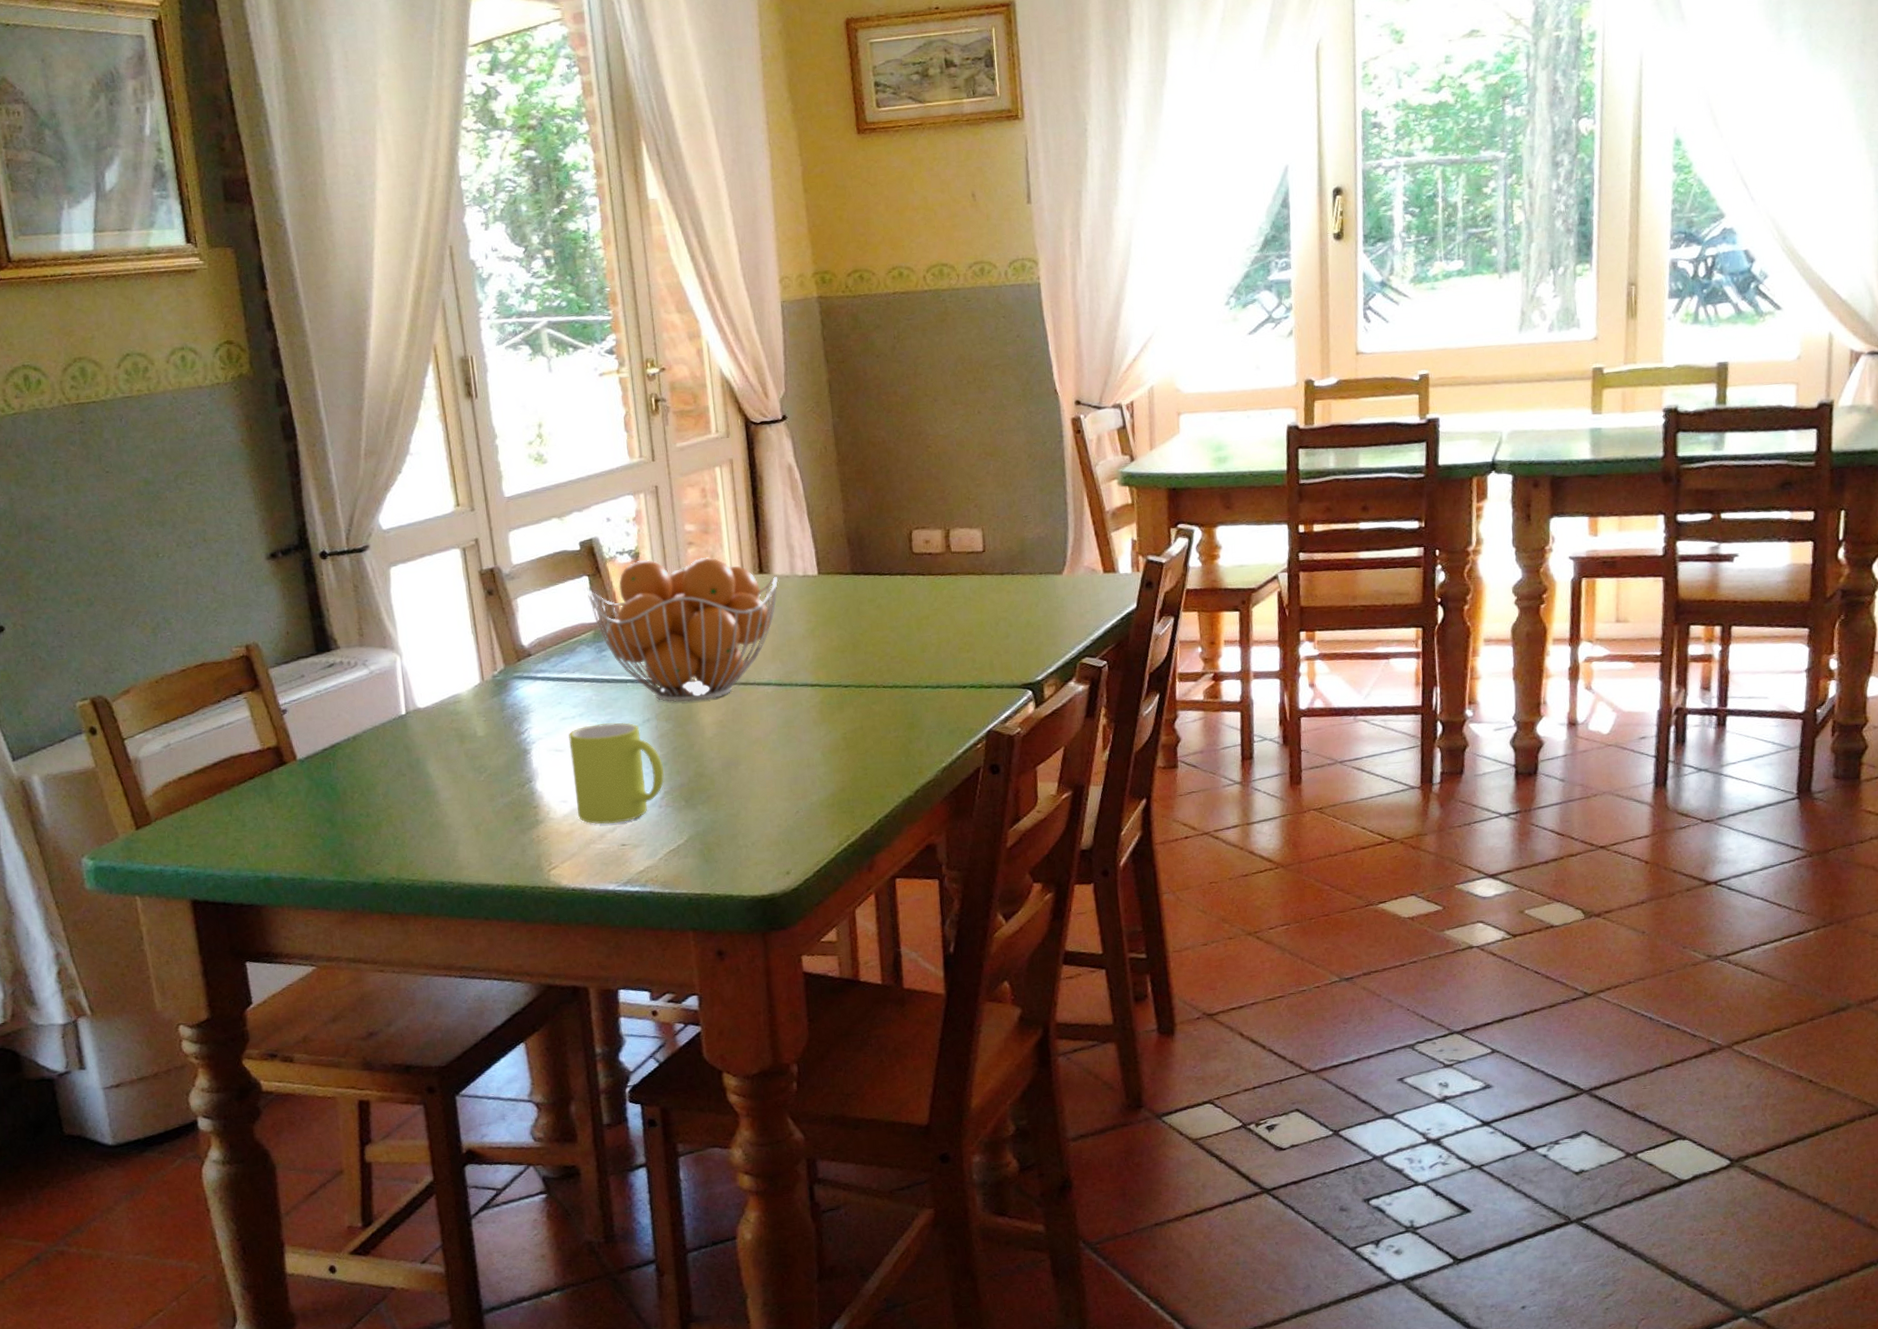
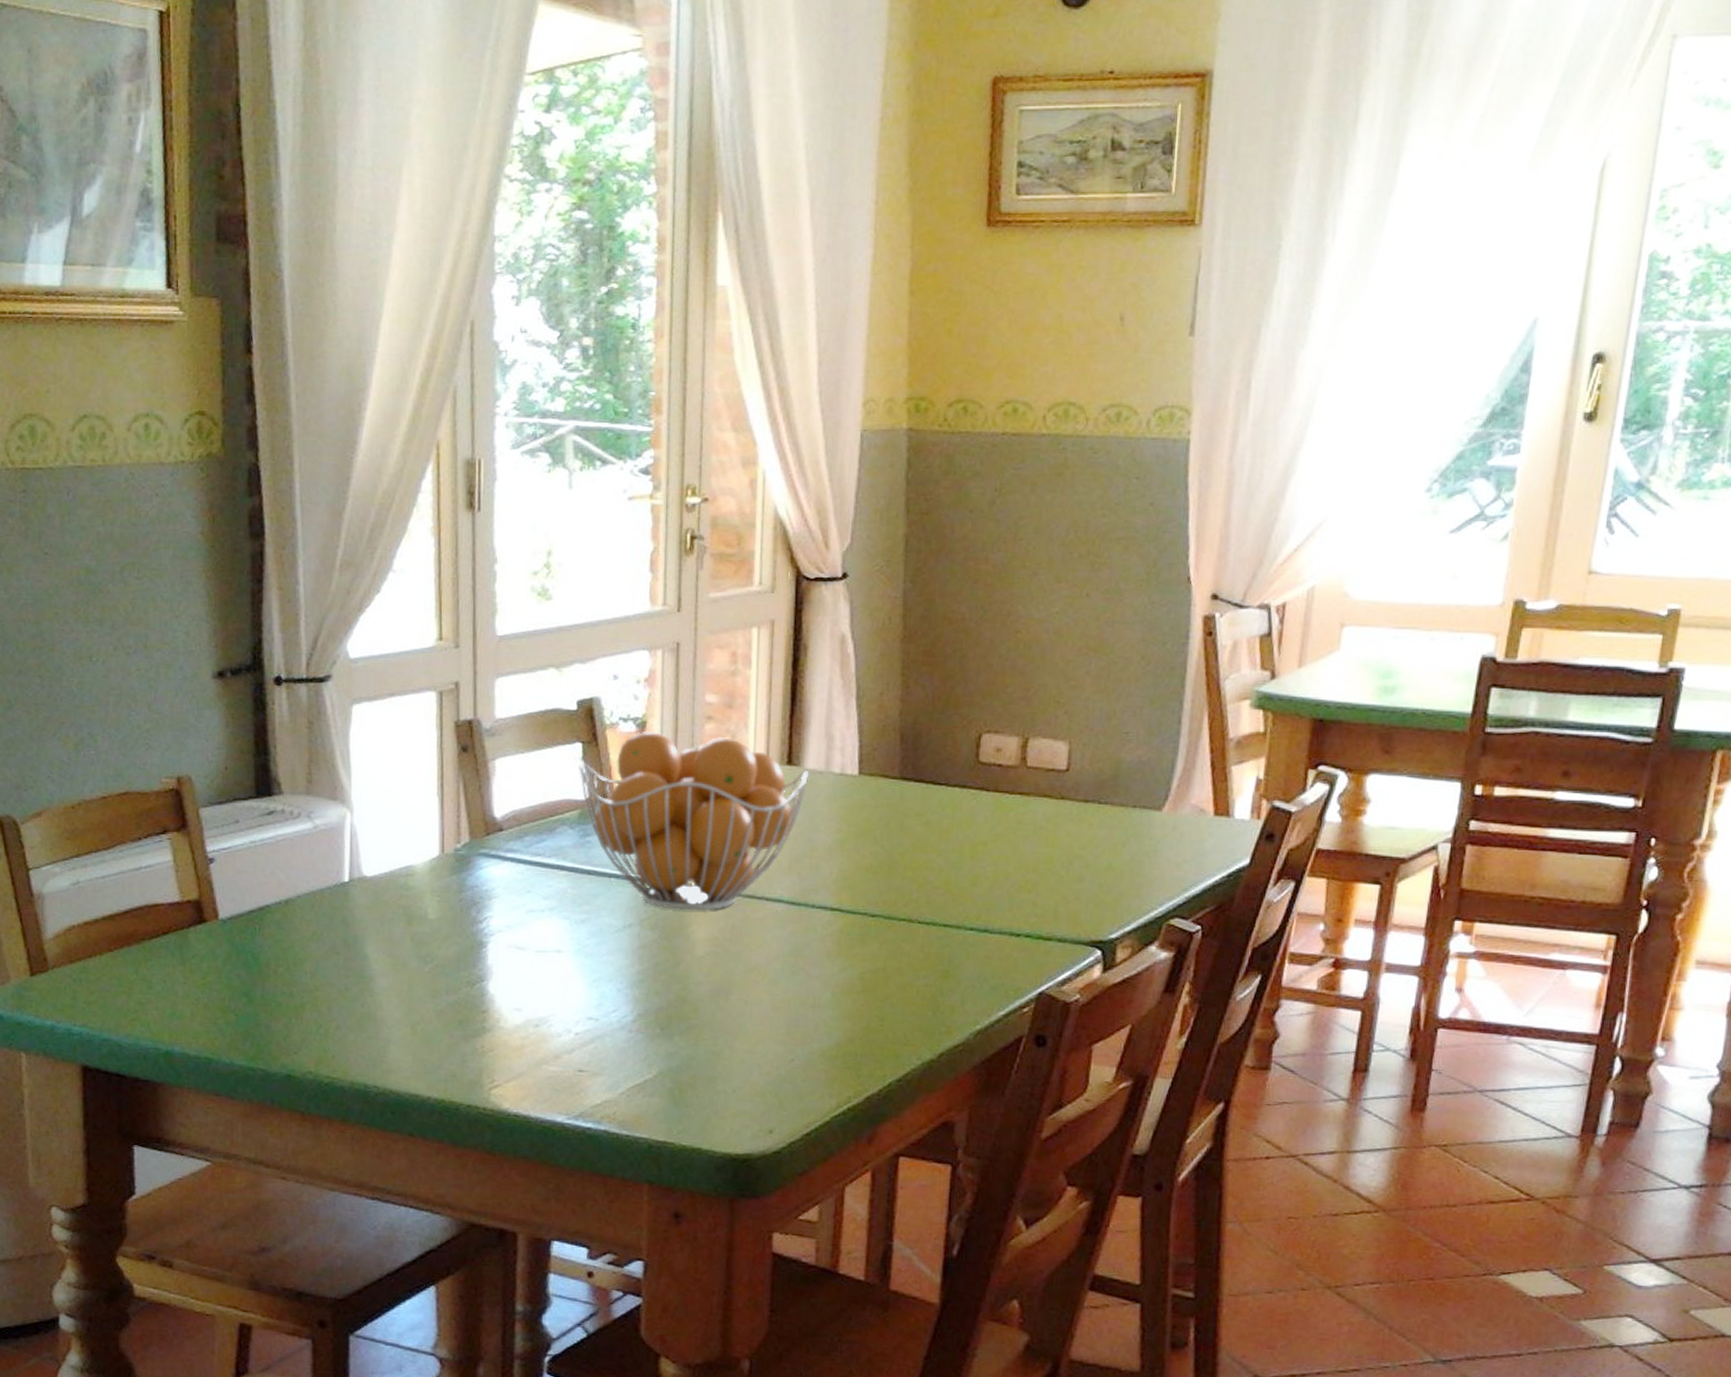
mug: present [568,723,664,824] -> none [532,922,640,1045]

